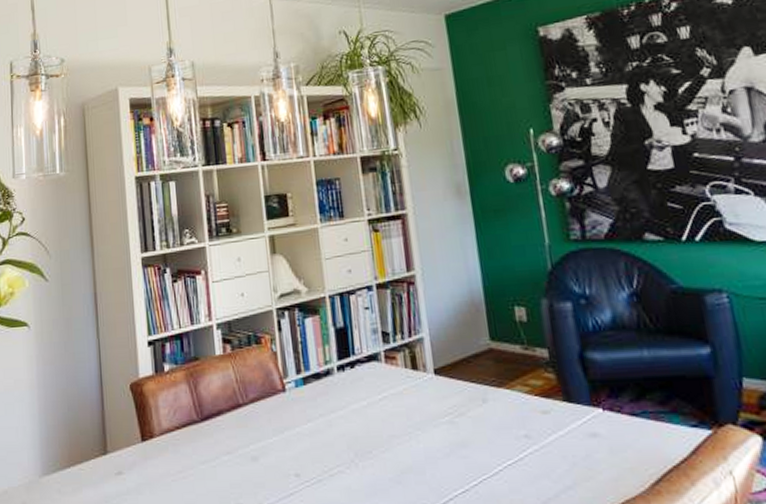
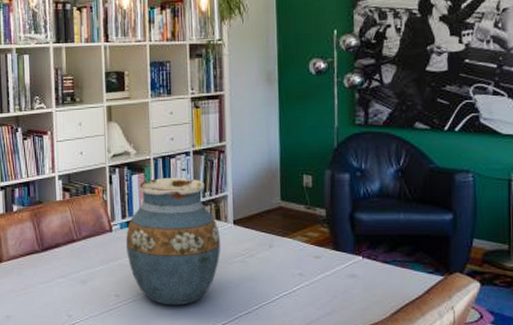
vase: none [303,318,422,486] -> present [126,178,221,306]

